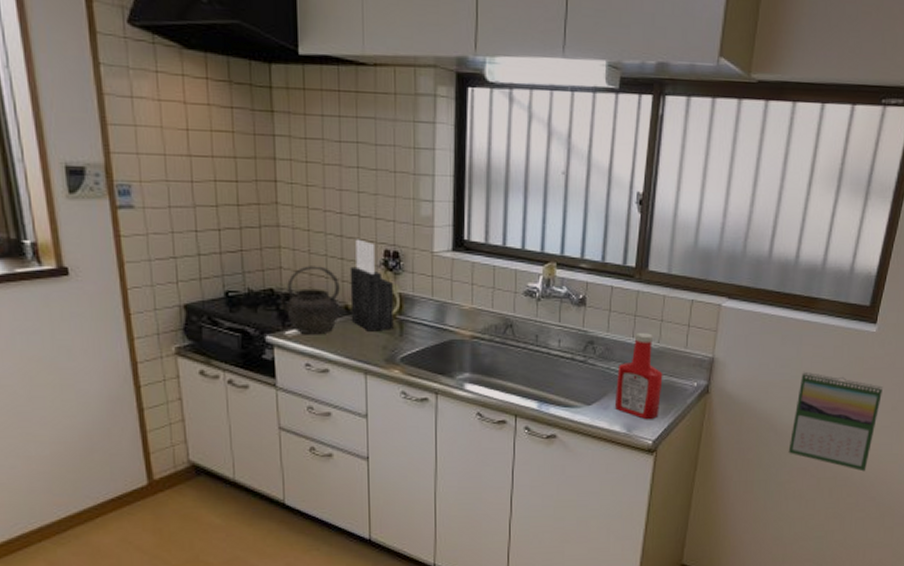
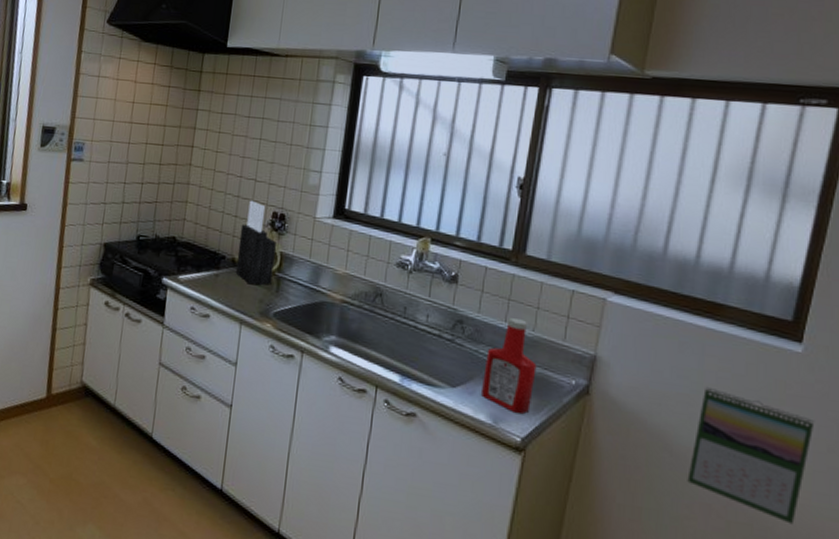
kettle: present [274,266,340,335] -> none [175,220,231,282]

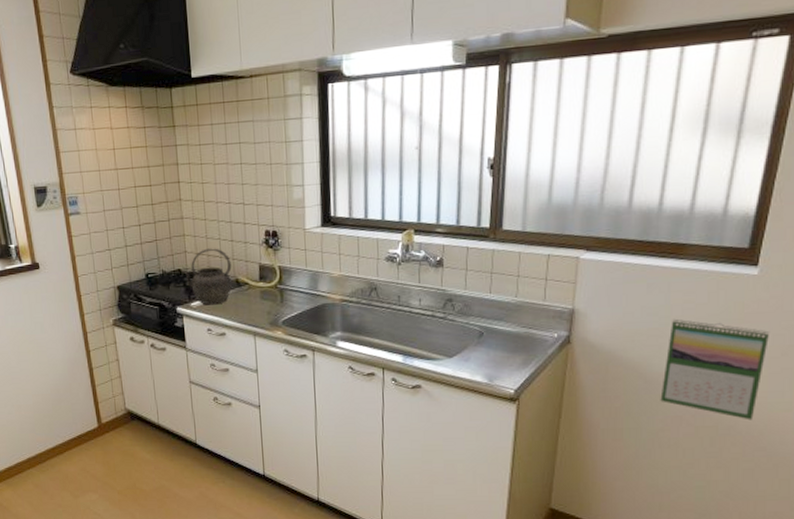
kettle: none [175,220,231,282] -> present [181,248,232,305]
knife block: present [235,200,276,285] -> none [238,223,275,300]
ketchup bottle: present [480,317,537,415] -> none [475,288,522,370]

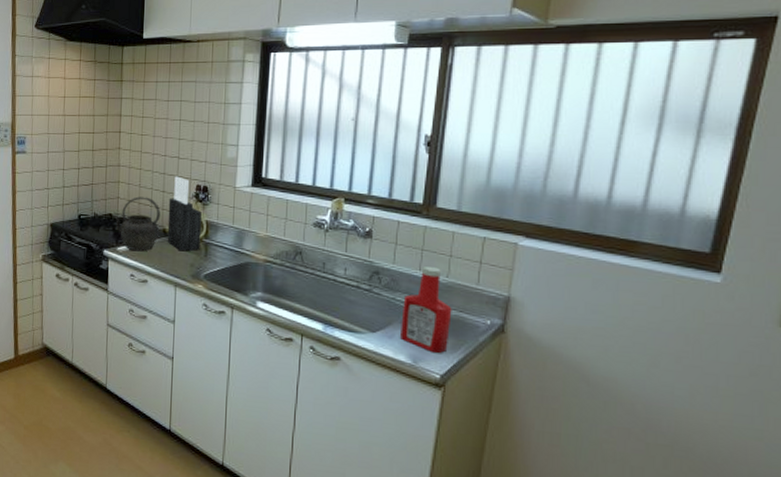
knife block: none [238,223,275,300] -> present [167,176,202,252]
ketchup bottle: none [475,288,522,370] -> present [399,265,452,354]
calendar: present [660,318,770,420] -> none [605,319,736,445]

